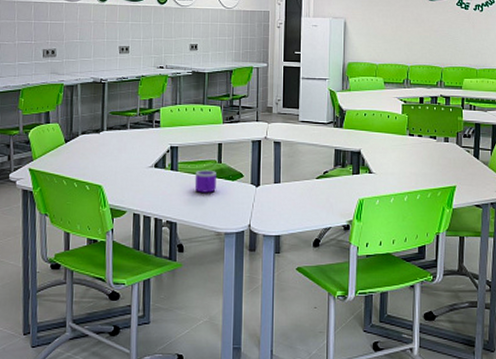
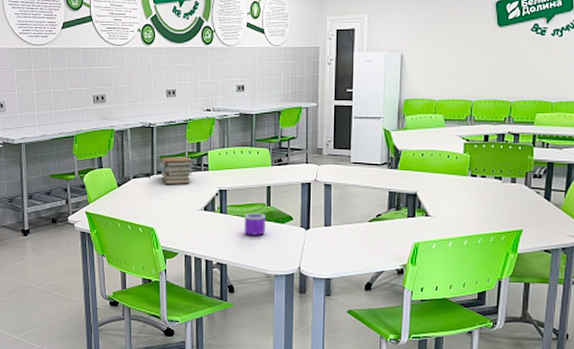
book stack: none [111,112,145,141] -> present [160,156,194,184]

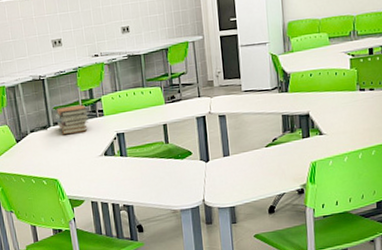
mug: present [244,212,265,235] -> none [144,151,167,175]

